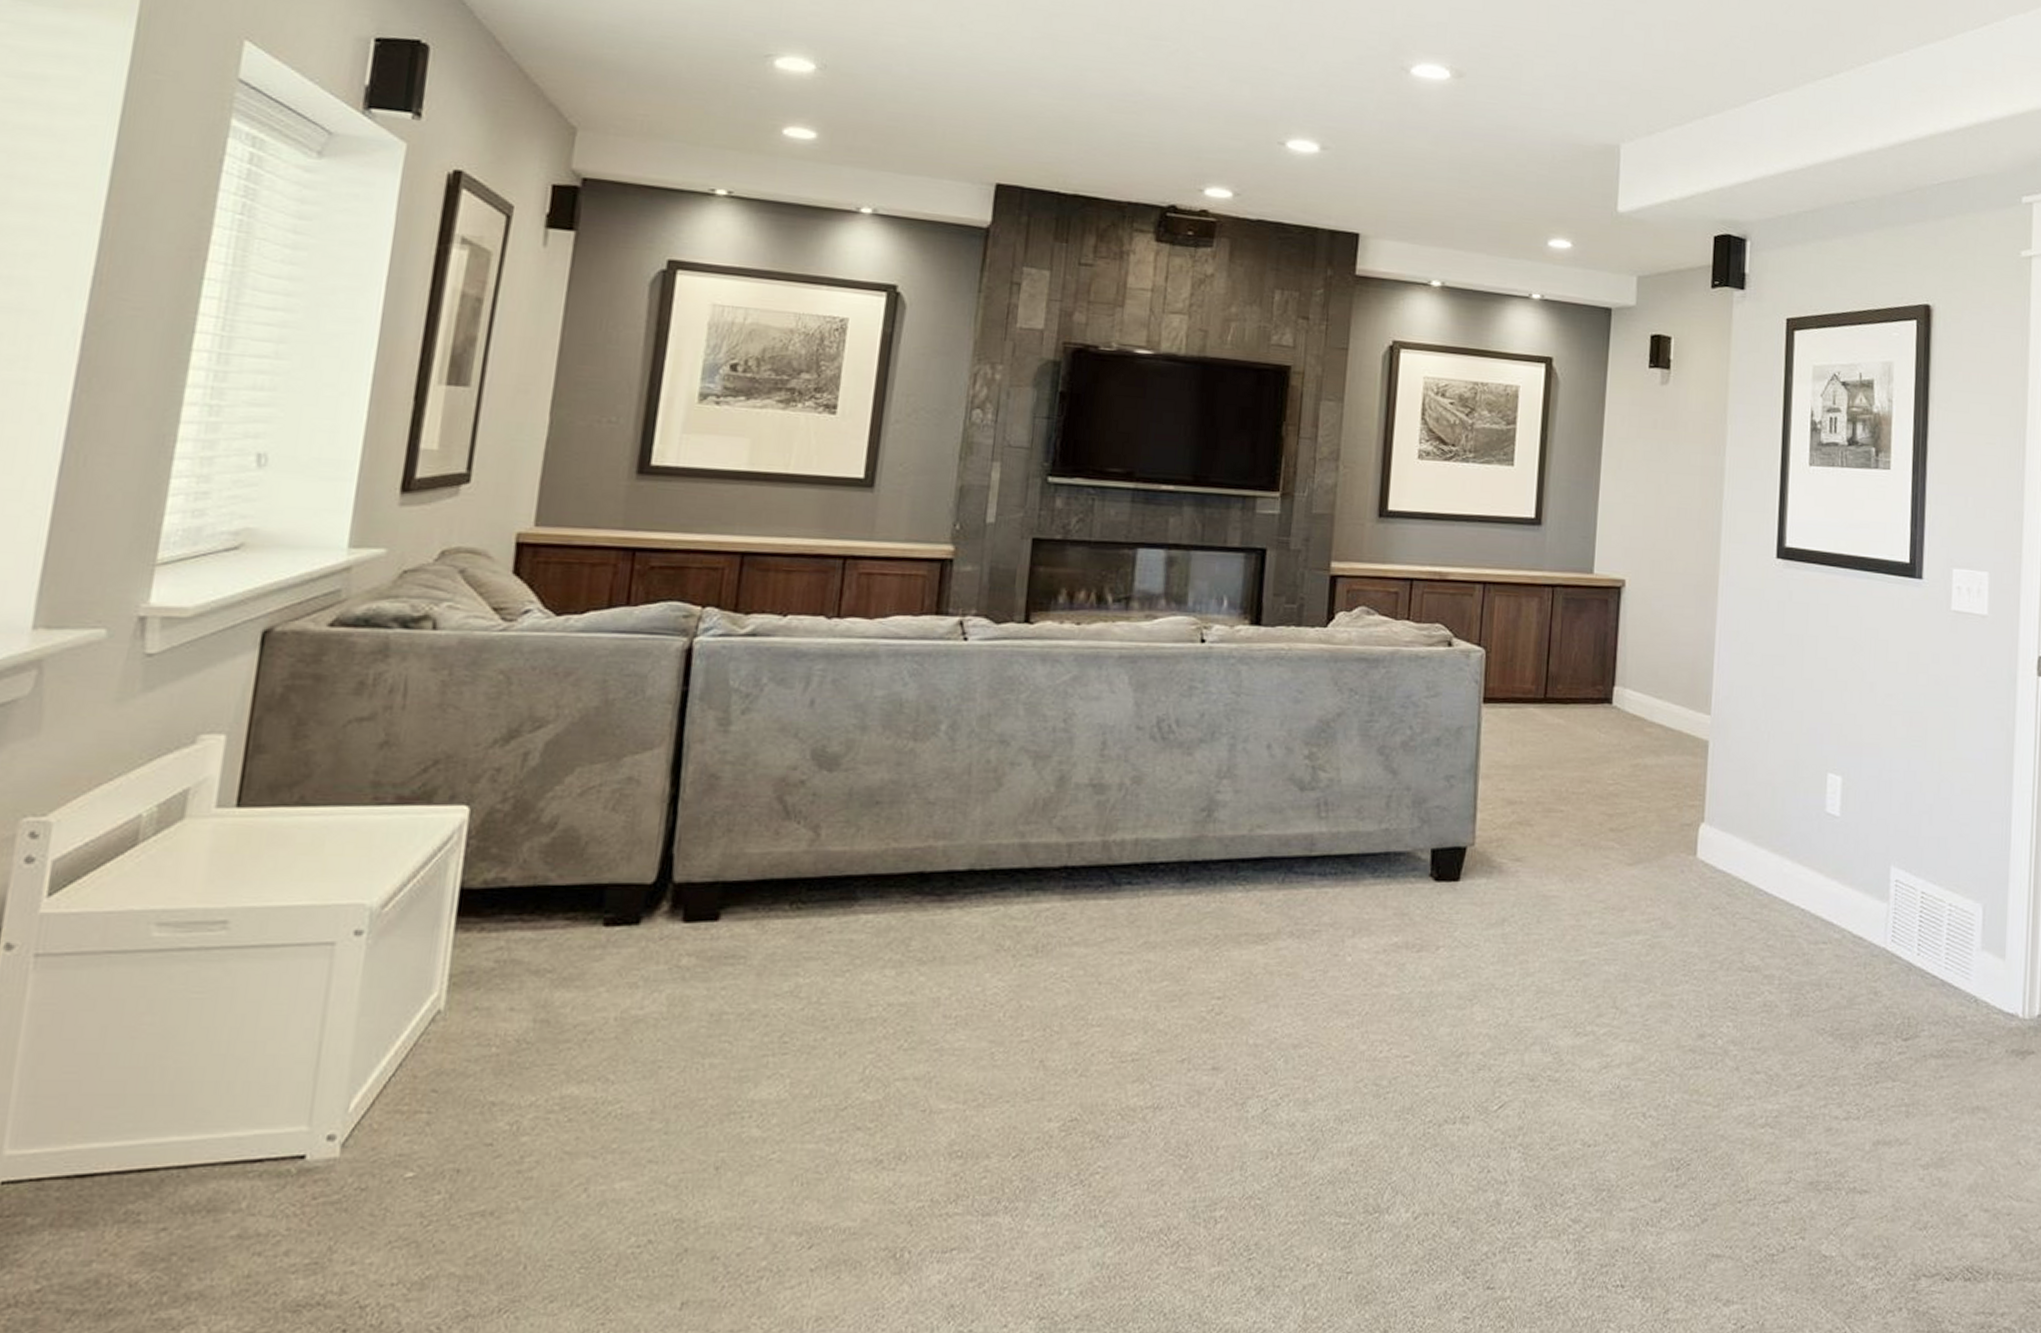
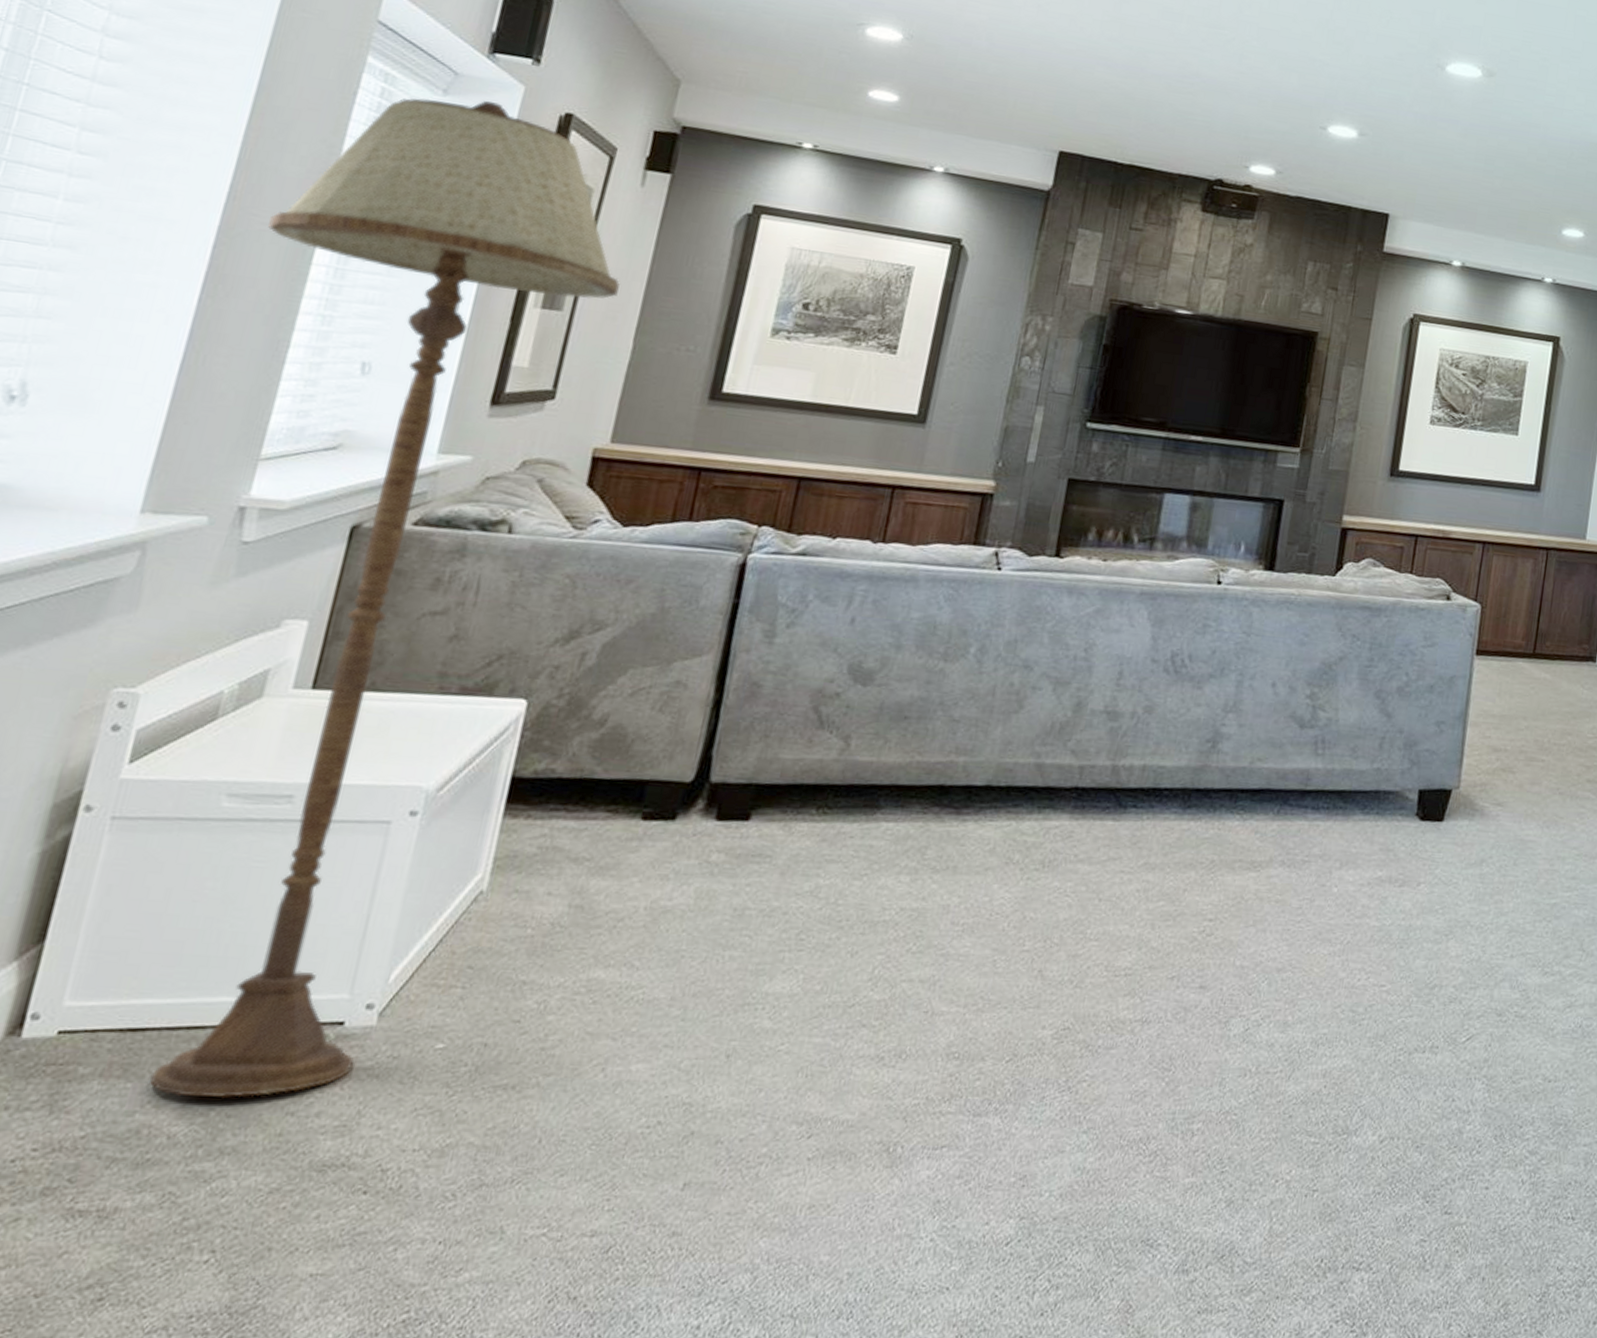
floor lamp: none [104,161,529,1241] -> present [150,98,620,1097]

